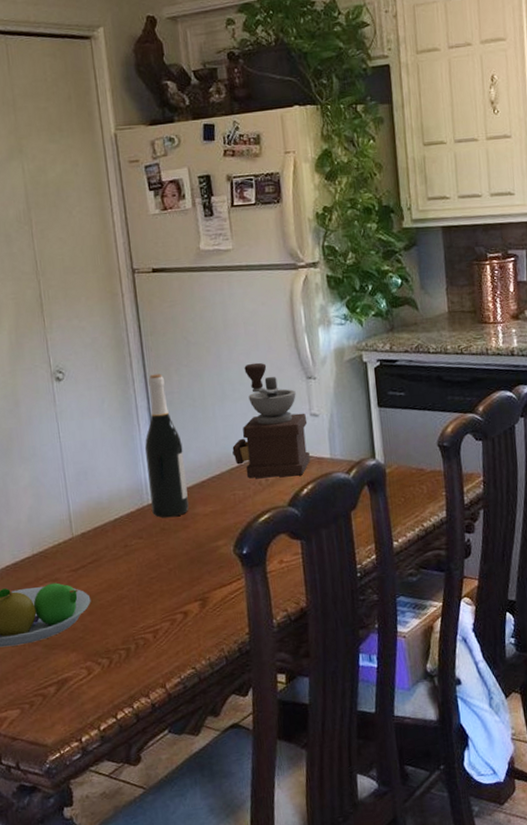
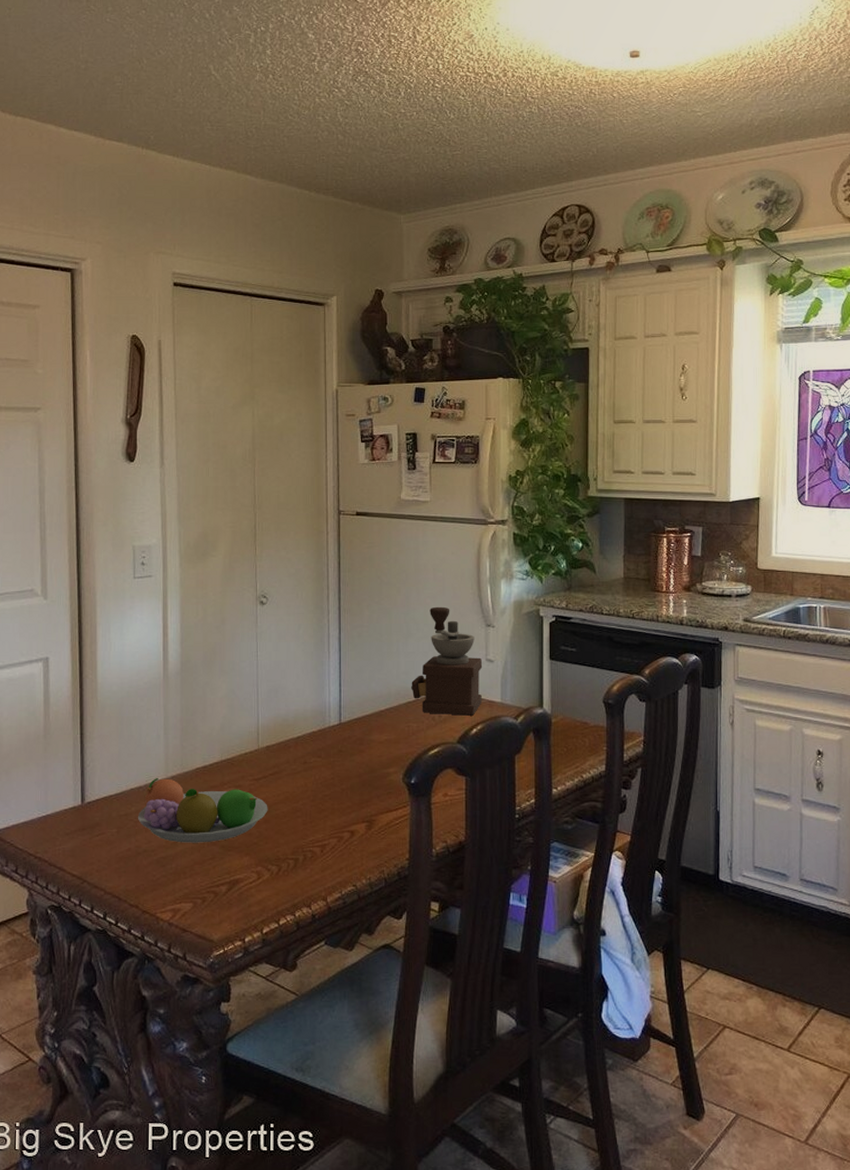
wine bottle: present [144,374,189,518] -> none [331,607,366,741]

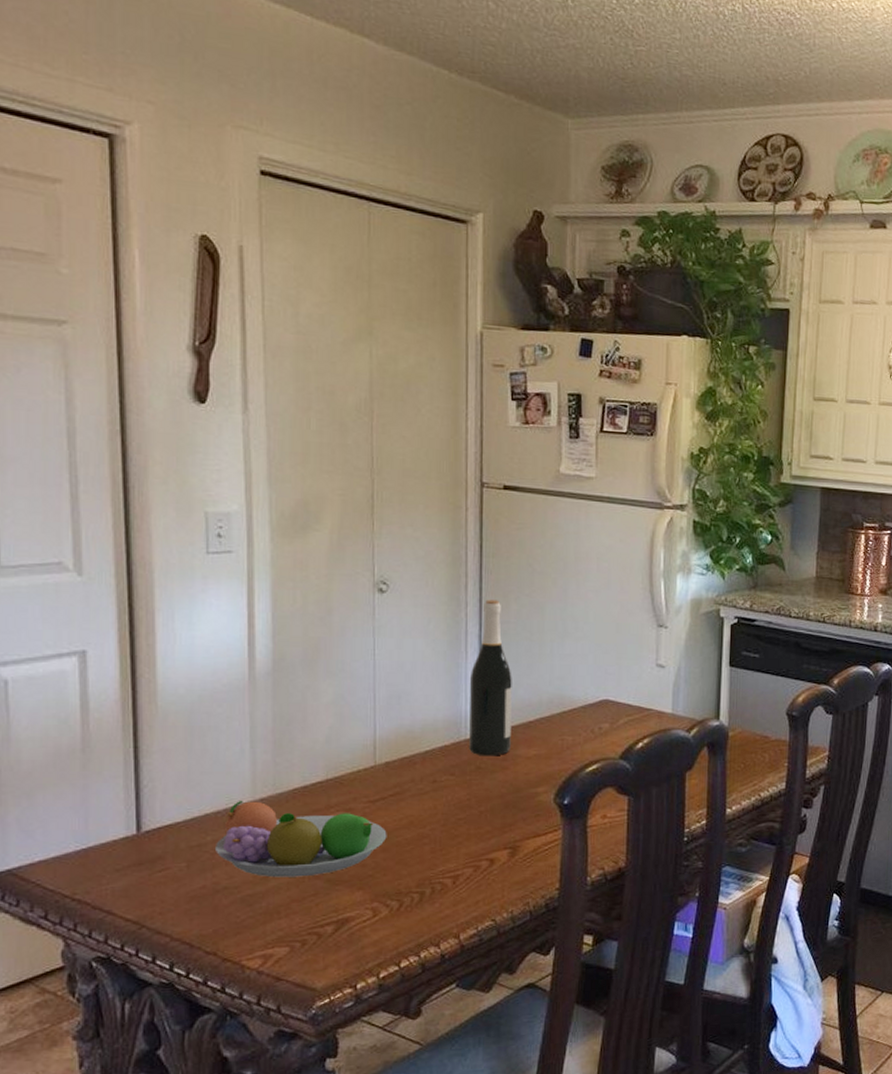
wine bottle: none [331,607,366,741] -> present [469,599,512,756]
coffee grinder: present [411,606,483,716] -> none [567,602,652,728]

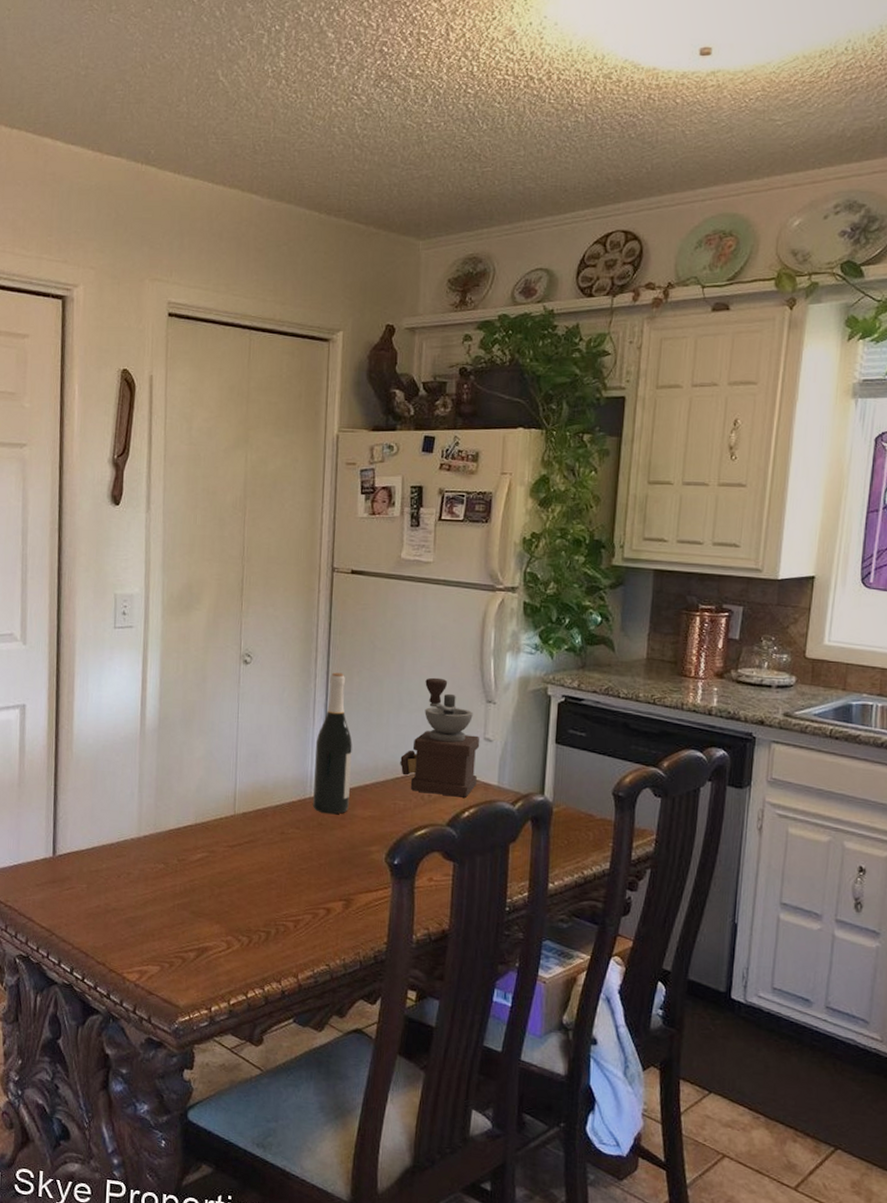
fruit bowl: present [216,801,387,878] -> none [109,836,242,907]
coffee grinder: none [567,602,652,728] -> present [400,677,480,798]

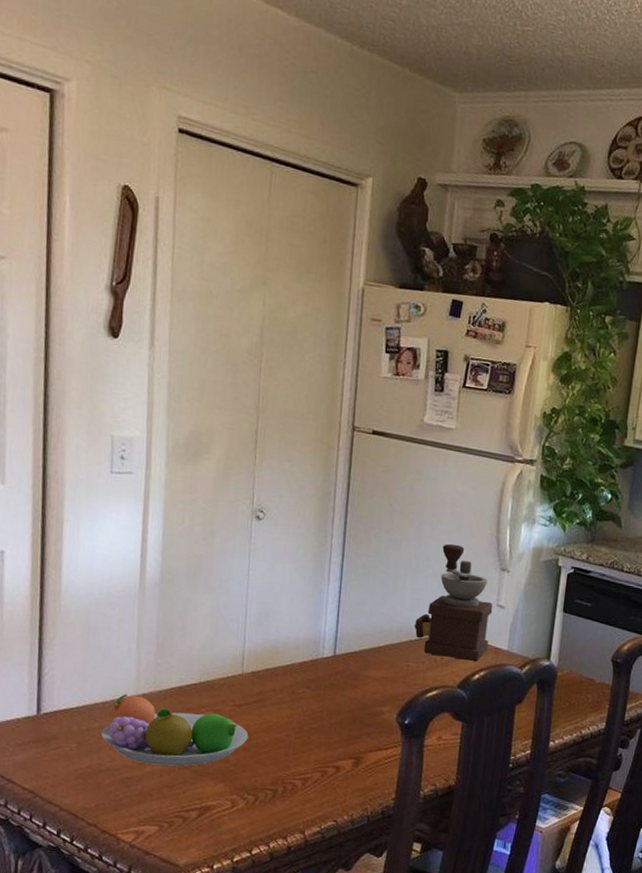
fruit bowl: none [109,836,242,907] -> present [102,694,249,767]
wine bottle: present [313,672,353,815] -> none [325,533,368,675]

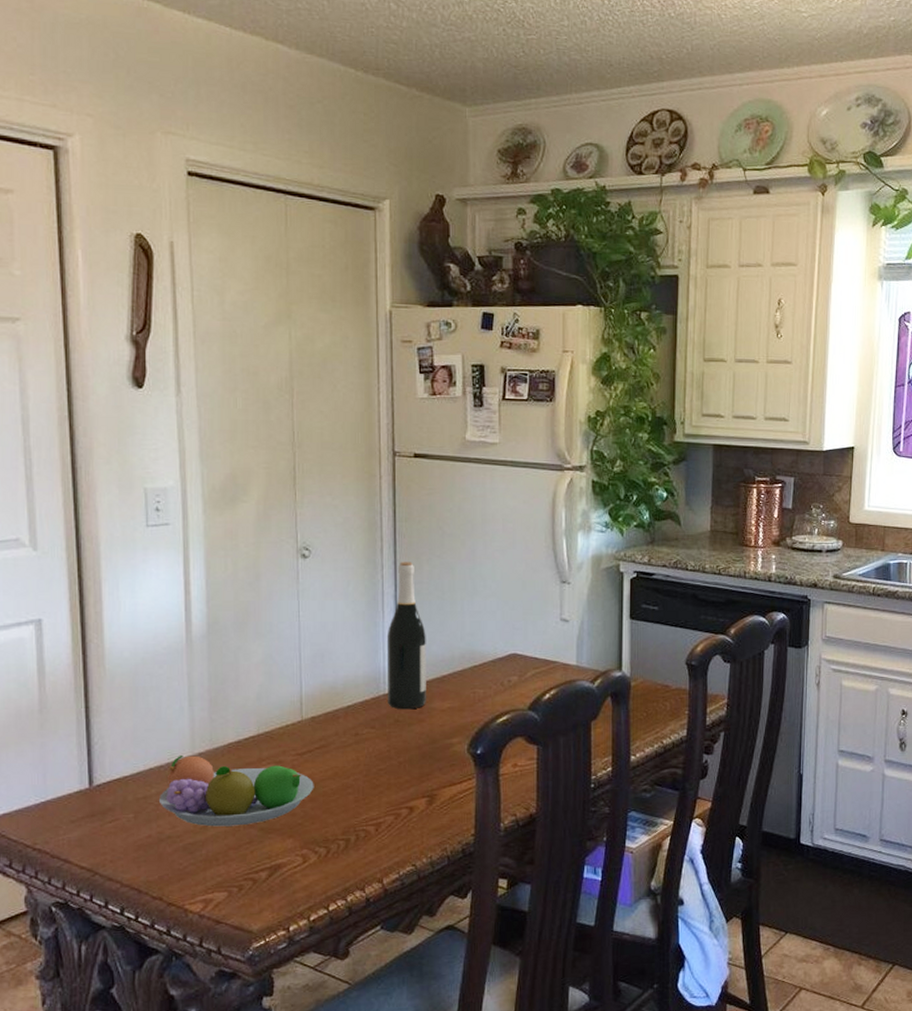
wine bottle: none [325,533,368,675] -> present [386,562,426,710]
coffee grinder: present [414,543,493,661] -> none [477,561,557,680]

